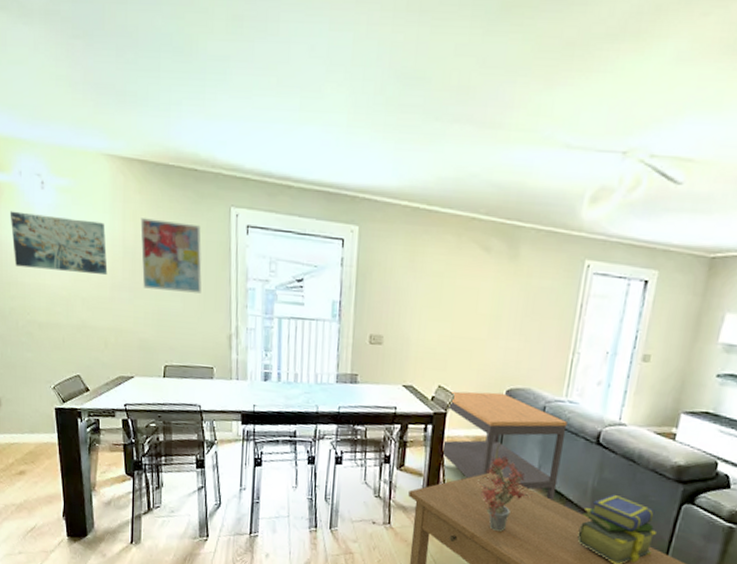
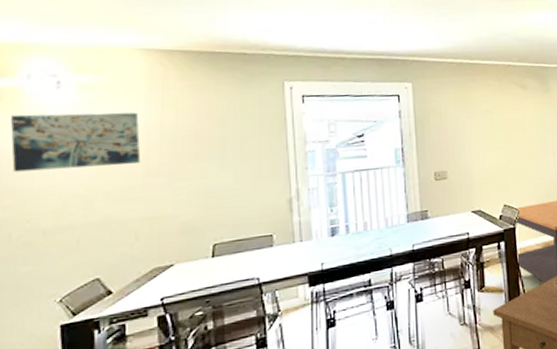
wall art: present [140,218,202,293] -> none [182,101,255,169]

